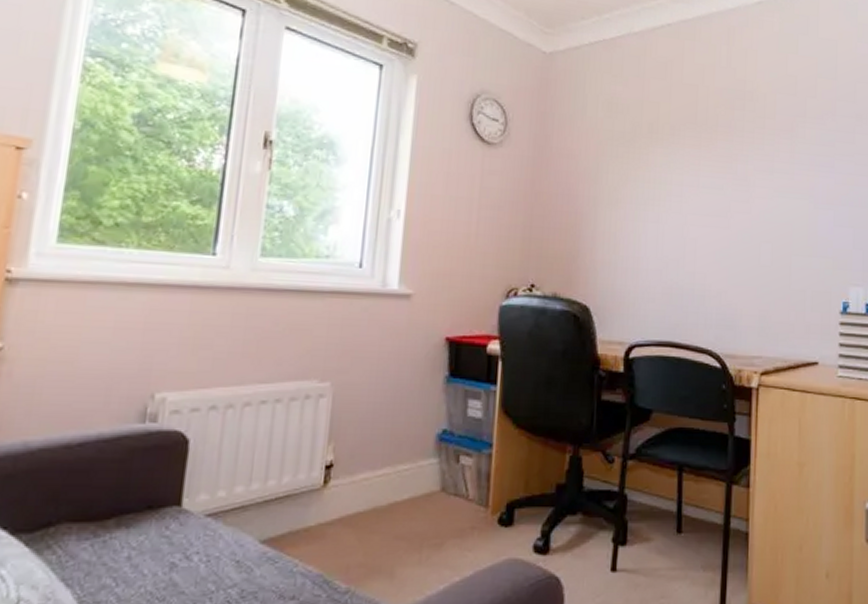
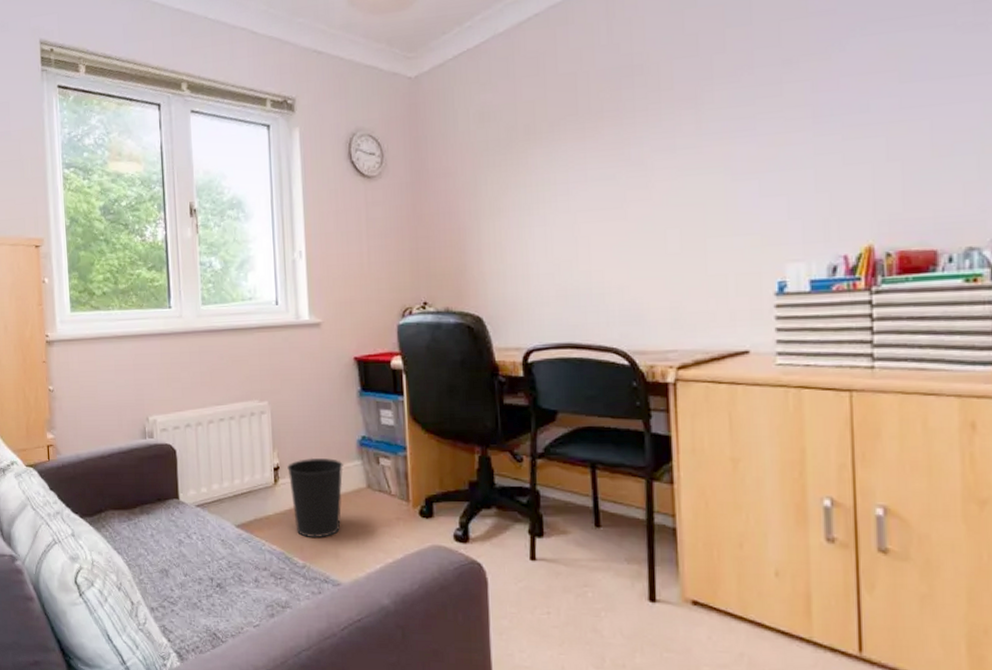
wastebasket: none [343,453,416,554] -> present [287,457,343,537]

